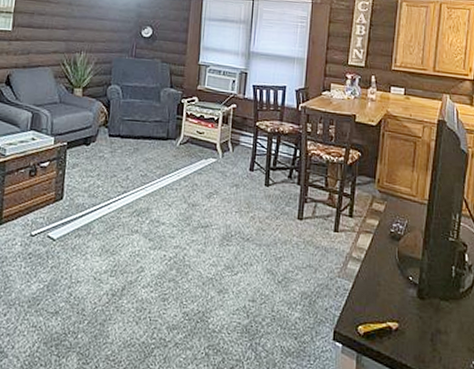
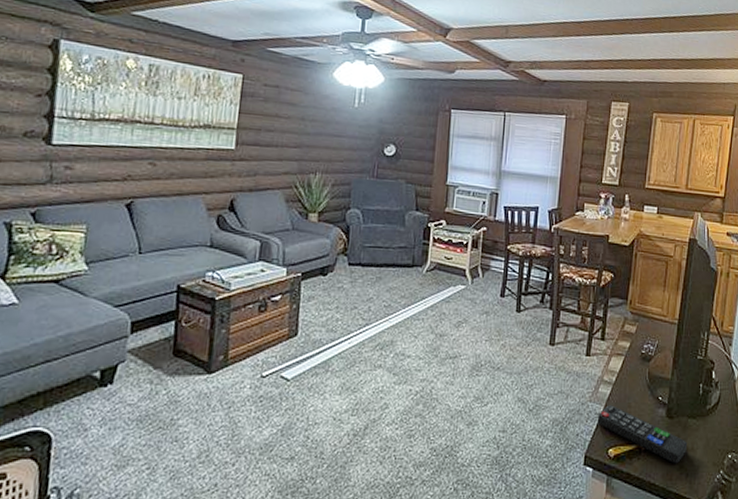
remote control: none [346,282,441,346] -> present [597,405,688,464]

